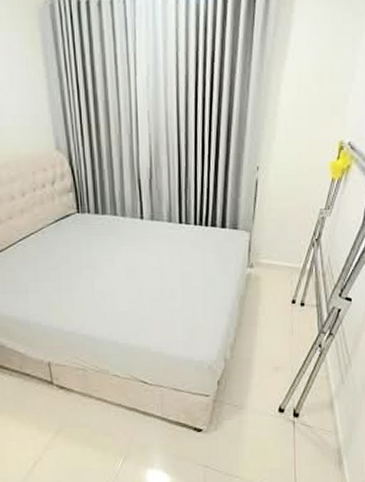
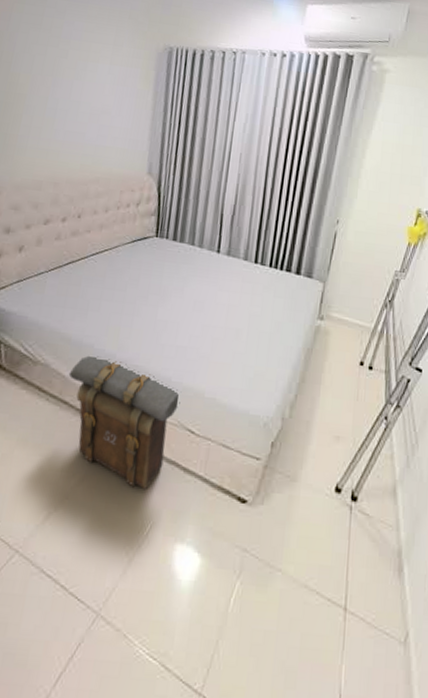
backpack: none [24,331,130,433] -> present [68,355,182,489]

